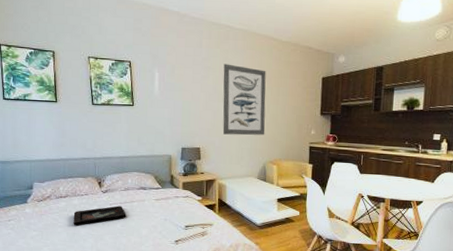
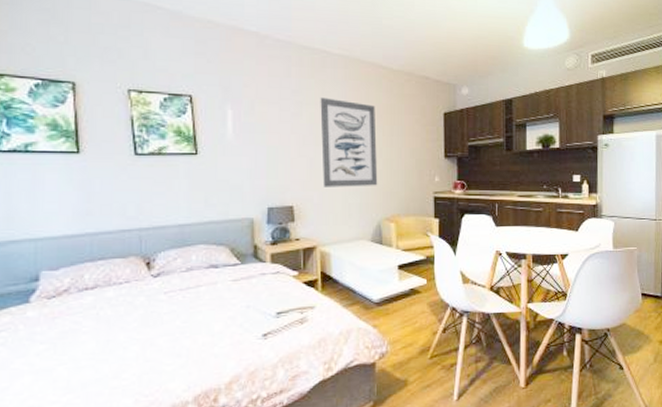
decorative tray: present [73,206,126,226] -> none [106,293,190,329]

